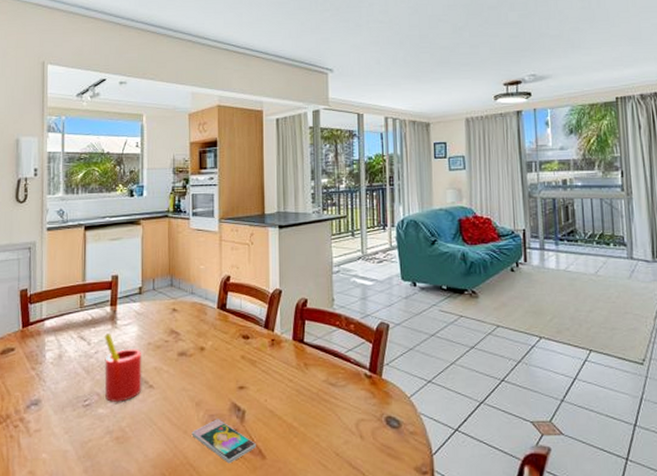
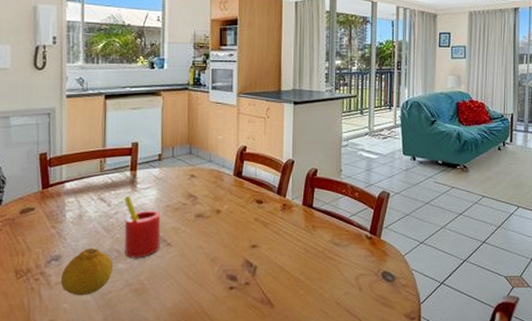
fruit: none [39,390,93,445] -> present [60,247,112,296]
smartphone: present [191,419,256,464] -> none [206,273,266,312]

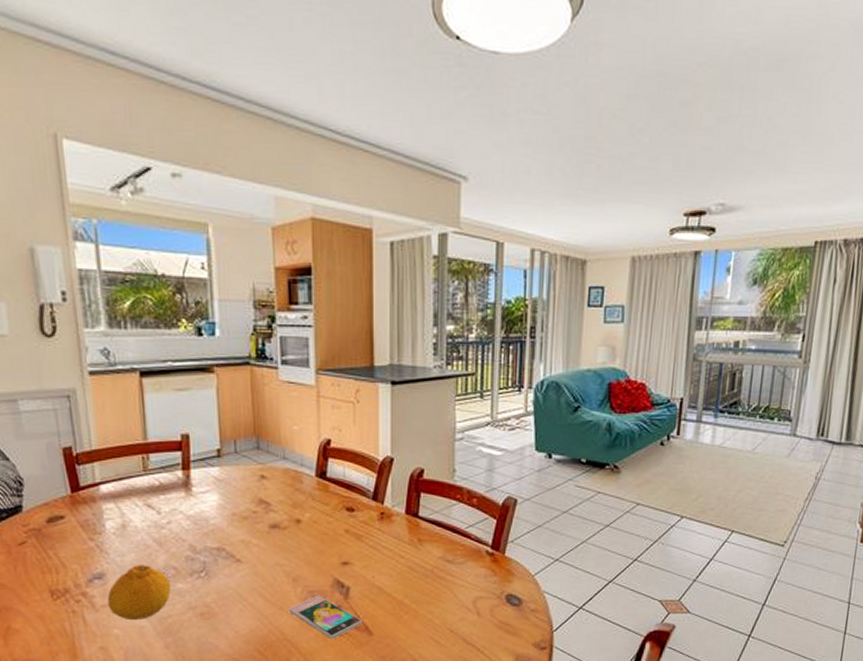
straw: present [124,196,161,258] -> none [176,502,228,577]
smartphone: none [206,273,266,312] -> present [288,595,362,640]

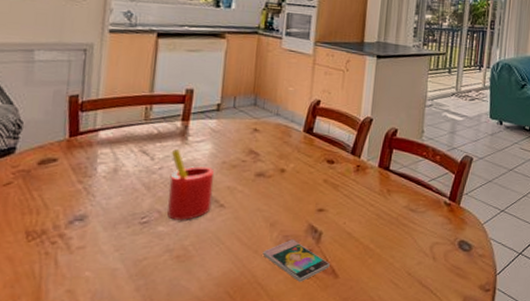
fruit: present [107,564,171,621] -> none [83,206,152,263]
straw: none [176,502,228,577] -> present [167,149,215,220]

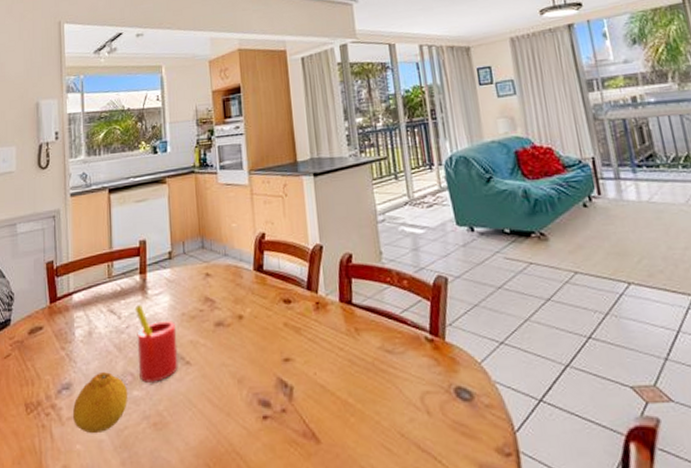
fruit: none [83,206,152,263] -> present [72,371,127,434]
smartphone: present [262,239,330,282] -> none [235,397,309,450]

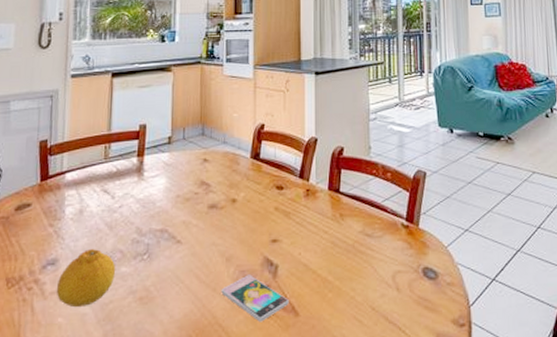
straw: present [134,305,178,383] -> none [128,186,170,259]
smartphone: none [235,397,309,450] -> present [221,274,289,322]

